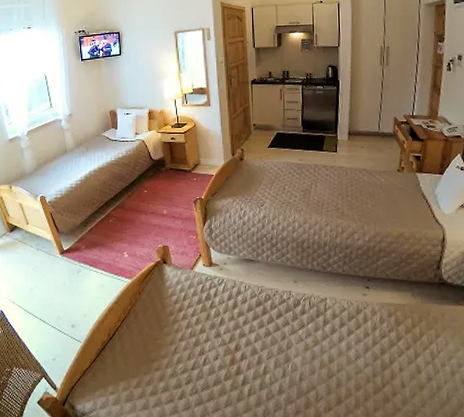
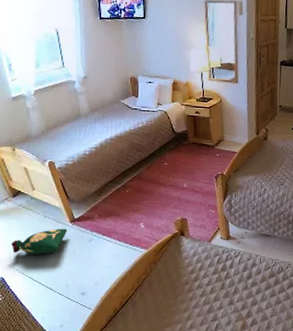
bag: none [9,260,58,287] -> present [11,228,68,255]

